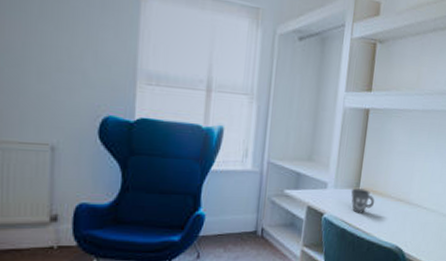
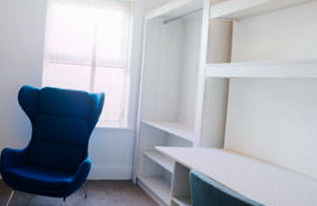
mug: present [351,187,375,213] -> none [215,148,240,172]

